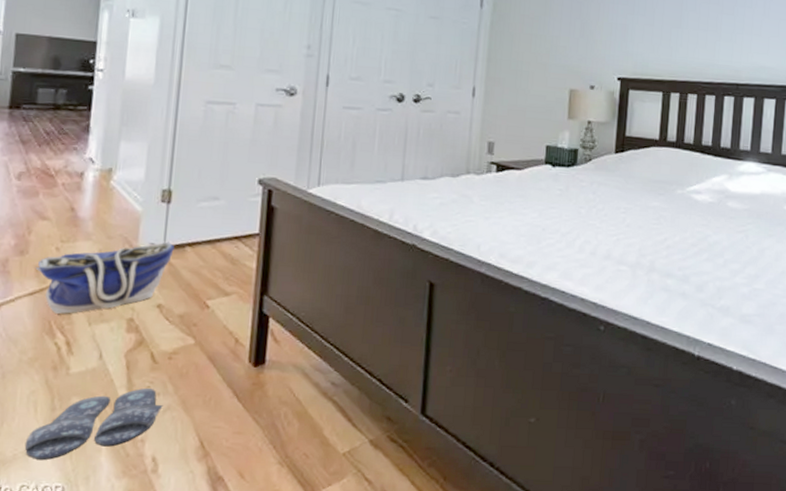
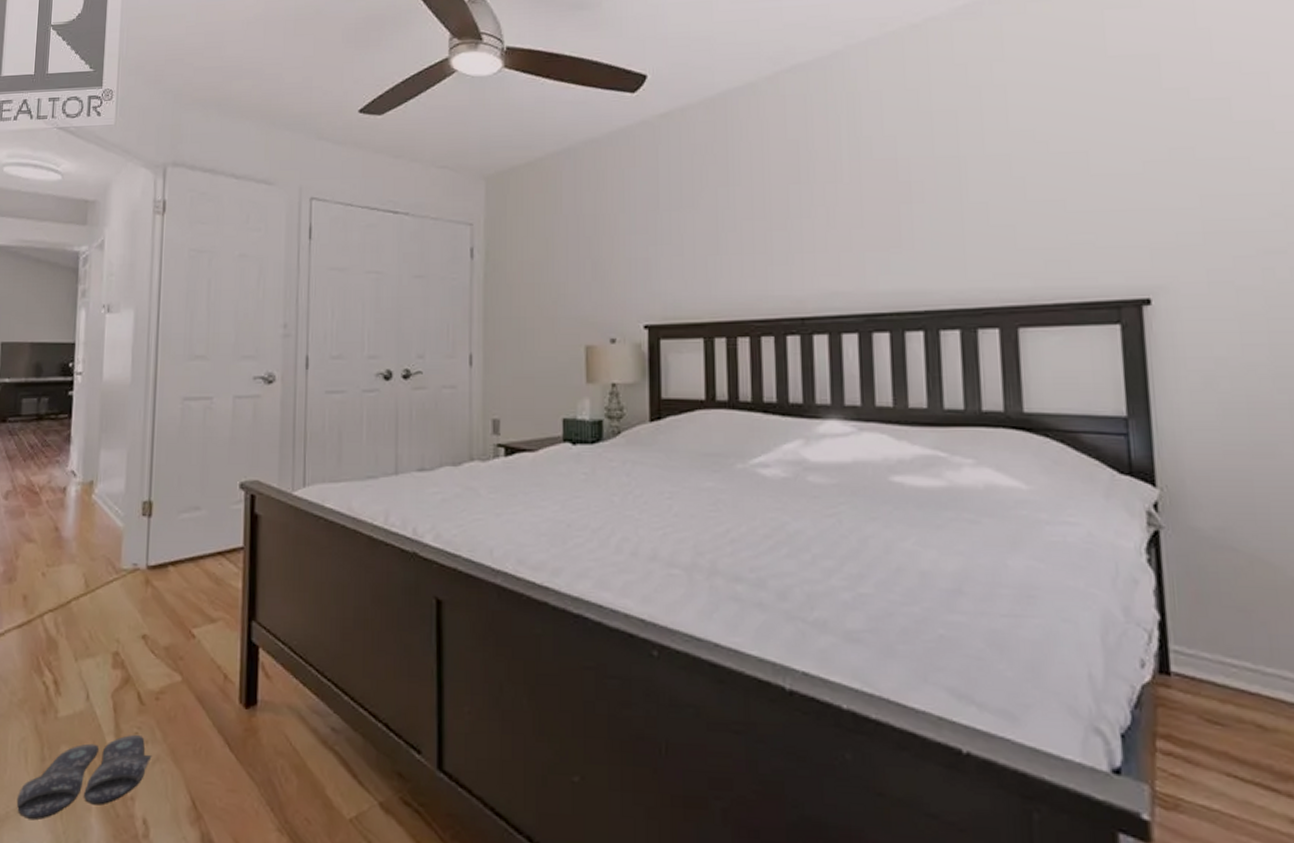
tote bag: present [35,242,174,314] -> none [23,561,157,648]

